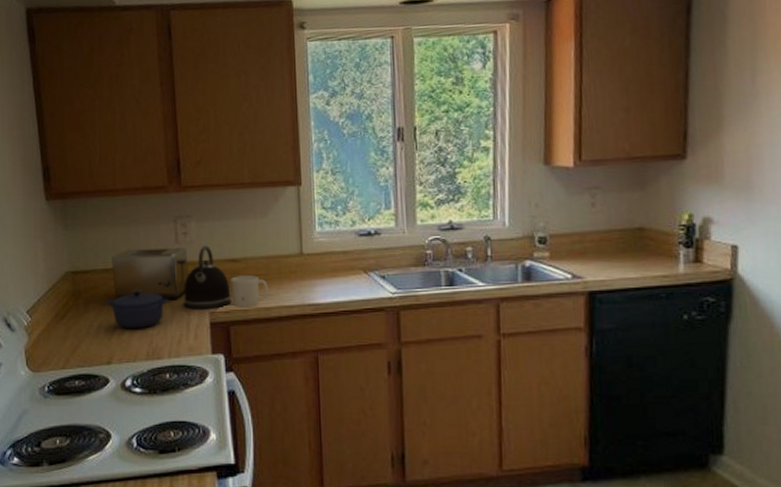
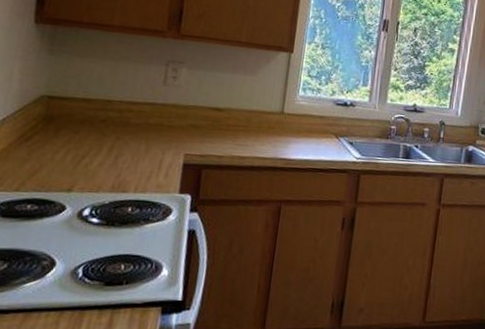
cooking pot: present [106,289,168,330] -> none [79,122,145,161]
toaster: present [112,247,189,300] -> none [89,83,174,137]
kettle: present [183,245,233,310] -> none [160,91,210,151]
mug: present [231,275,268,308] -> none [209,124,246,155]

